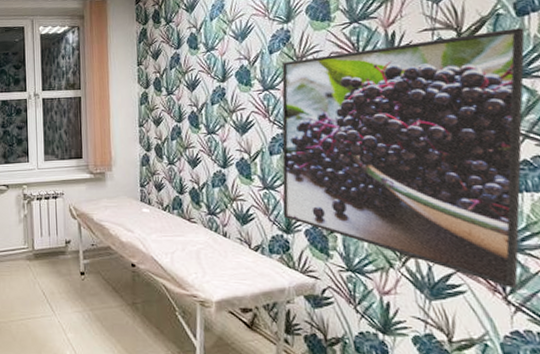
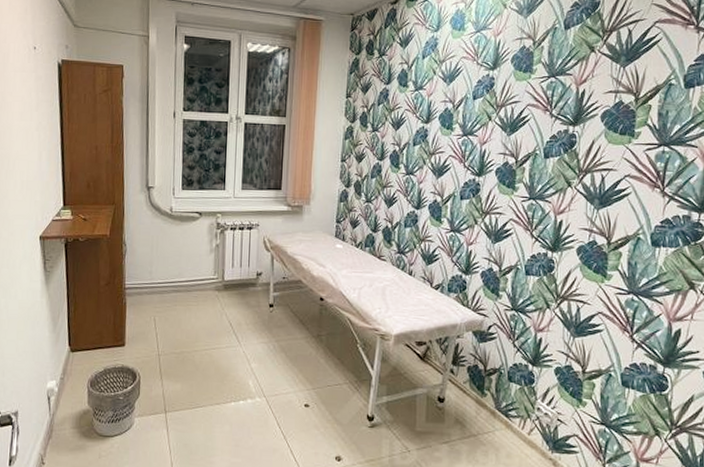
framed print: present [281,28,525,289] -> none [464,99,688,329]

